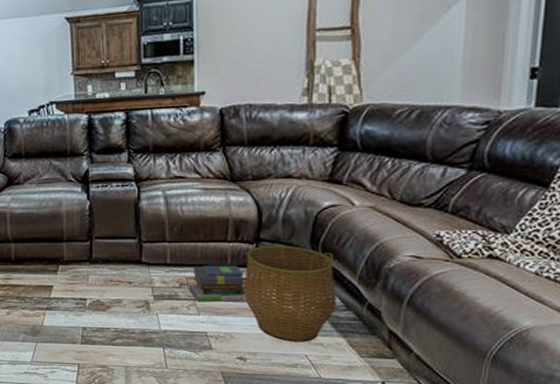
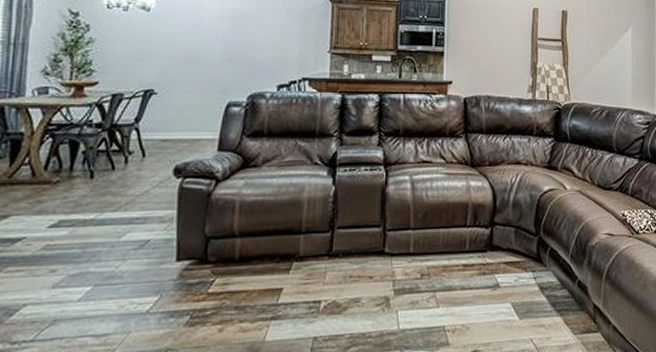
books: present [188,265,245,303] -> none [429,250,481,294]
basket: present [242,245,337,342] -> none [478,228,555,327]

